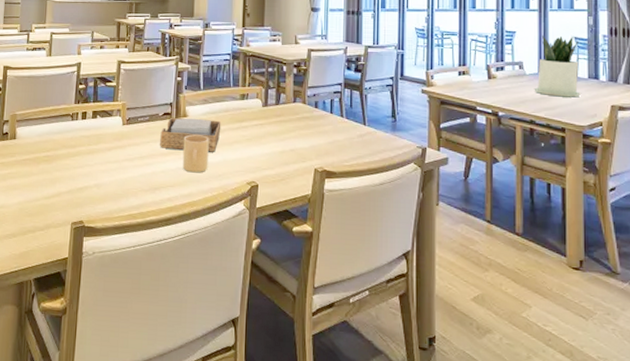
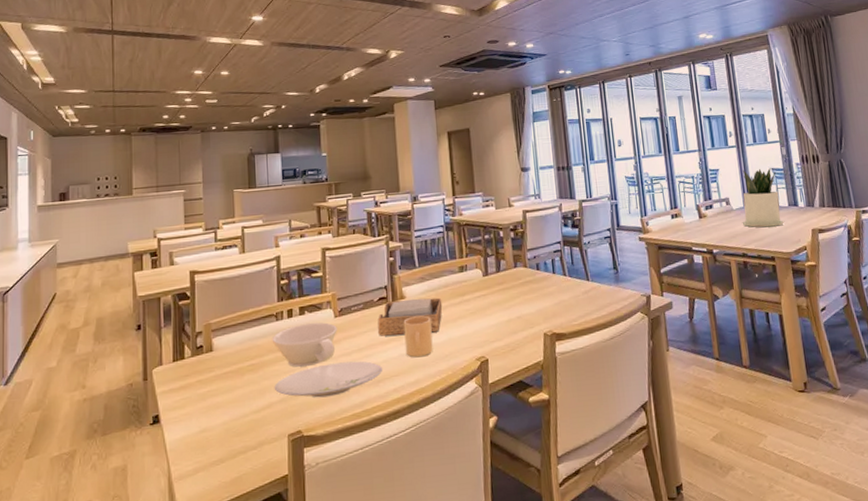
plate: none [63,165,160,196] -> present [274,361,382,398]
cup: none [66,127,124,165] -> present [272,322,337,367]

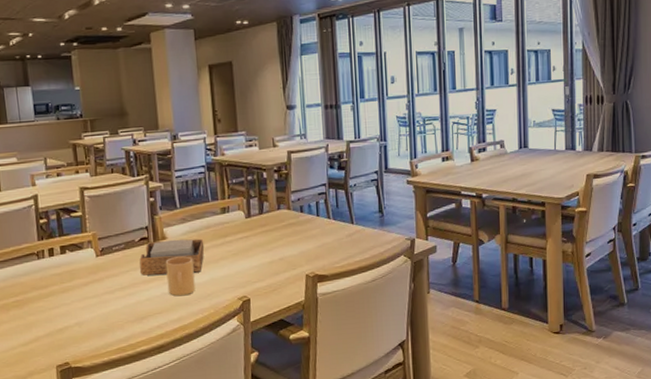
cup: present [272,322,337,367] -> none [34,261,100,304]
plate: present [274,361,382,398] -> none [39,298,146,333]
planter: present [742,167,785,228] -> none [515,108,560,172]

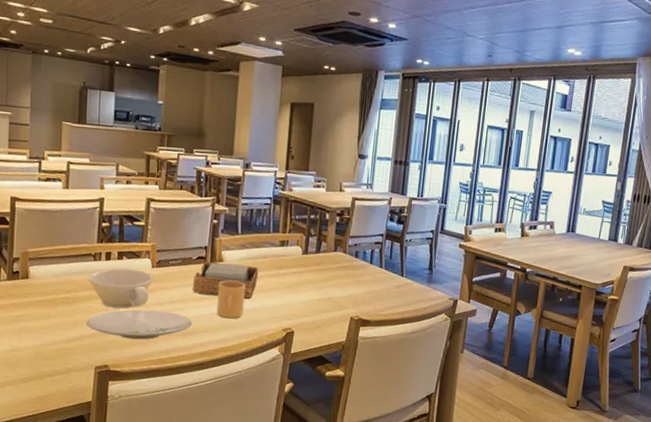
cup: none [34,261,100,304] -> present [88,268,153,308]
plate: none [39,298,146,333] -> present [85,309,192,340]

